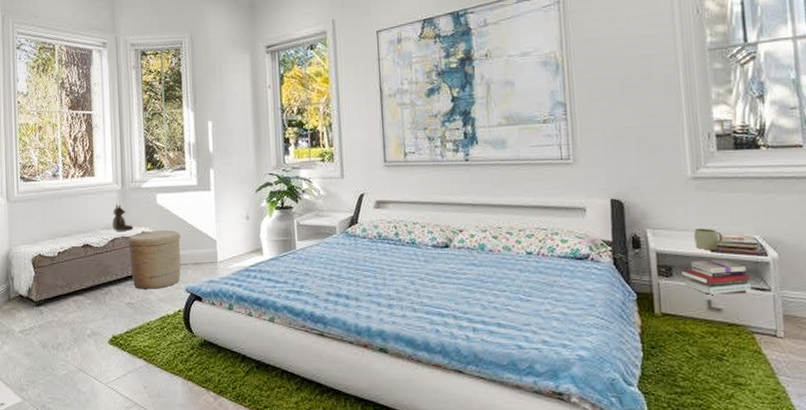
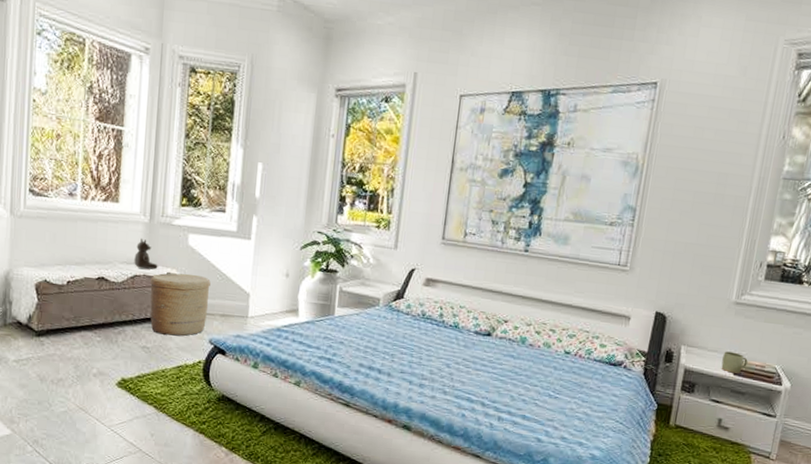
books: present [680,259,751,295] -> none [701,381,762,416]

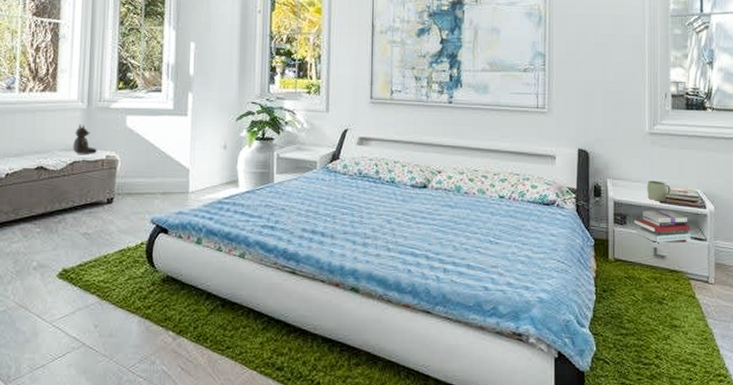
woven basket: present [149,273,211,336] -> none [89,155,150,219]
books: none [701,381,762,416] -> present [633,210,691,243]

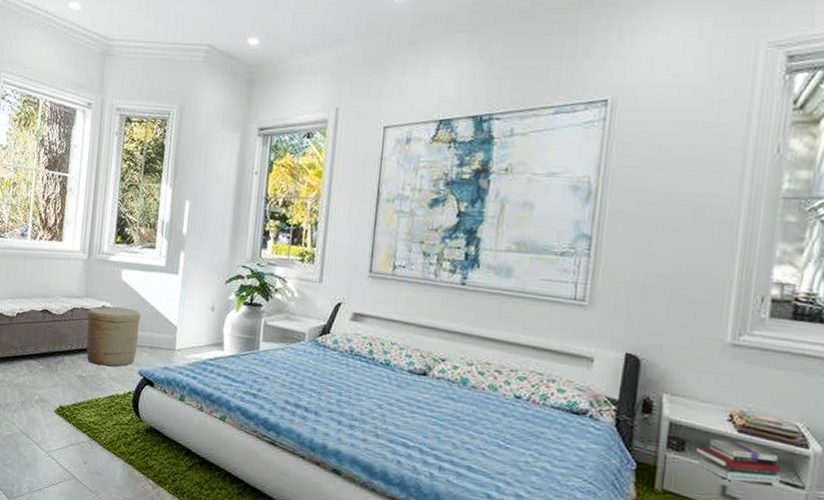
teddy bear: present [73,124,97,154] -> none [73,273,94,303]
woven basket: none [89,155,150,219] -> present [86,306,141,367]
mug: present [647,180,670,201] -> none [719,402,756,431]

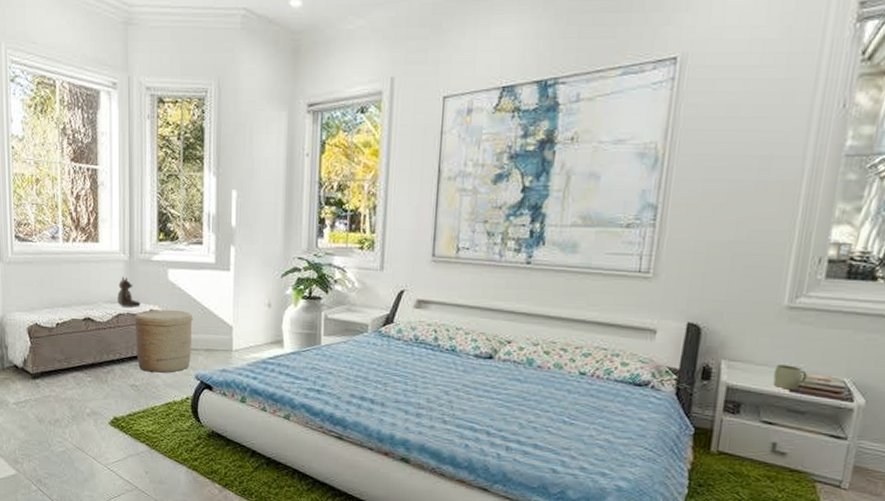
teddy bear: none [73,273,94,303] -> present [117,276,141,307]
books: present [695,438,781,485] -> none [749,399,827,439]
mug: none [719,402,756,431] -> present [773,364,807,390]

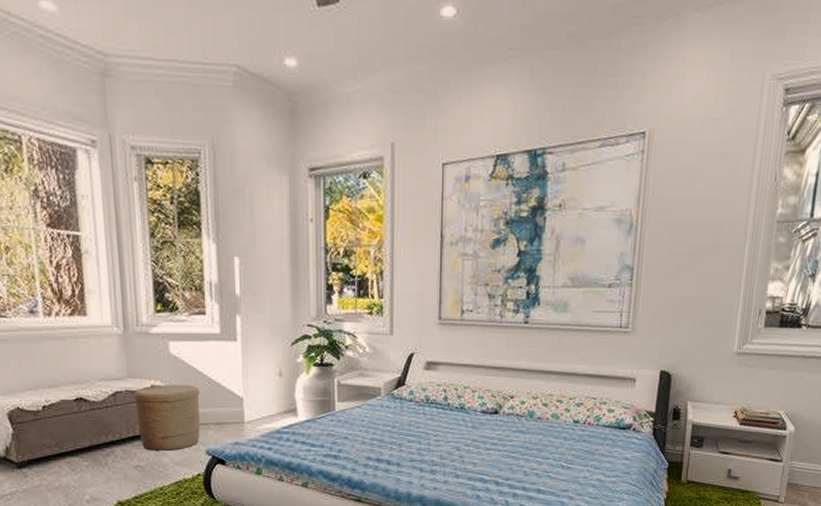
teddy bear: present [117,276,141,307] -> none [112,351,140,384]
mug: present [773,364,807,390] -> none [727,402,753,423]

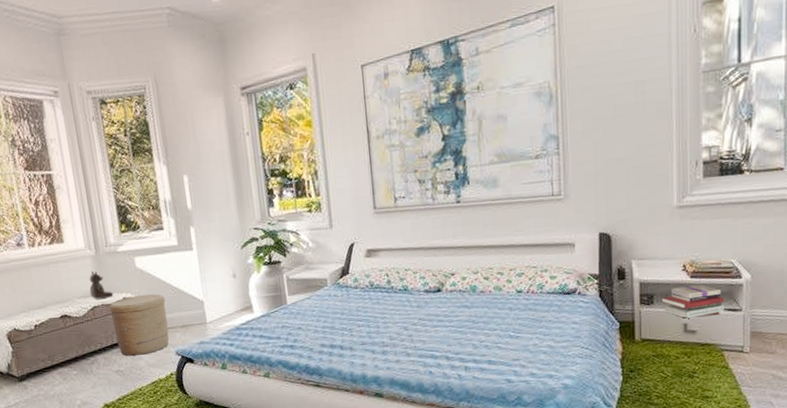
teddy bear: none [112,351,140,384] -> present [89,270,114,299]
books: none [710,432,768,464] -> present [661,284,724,318]

